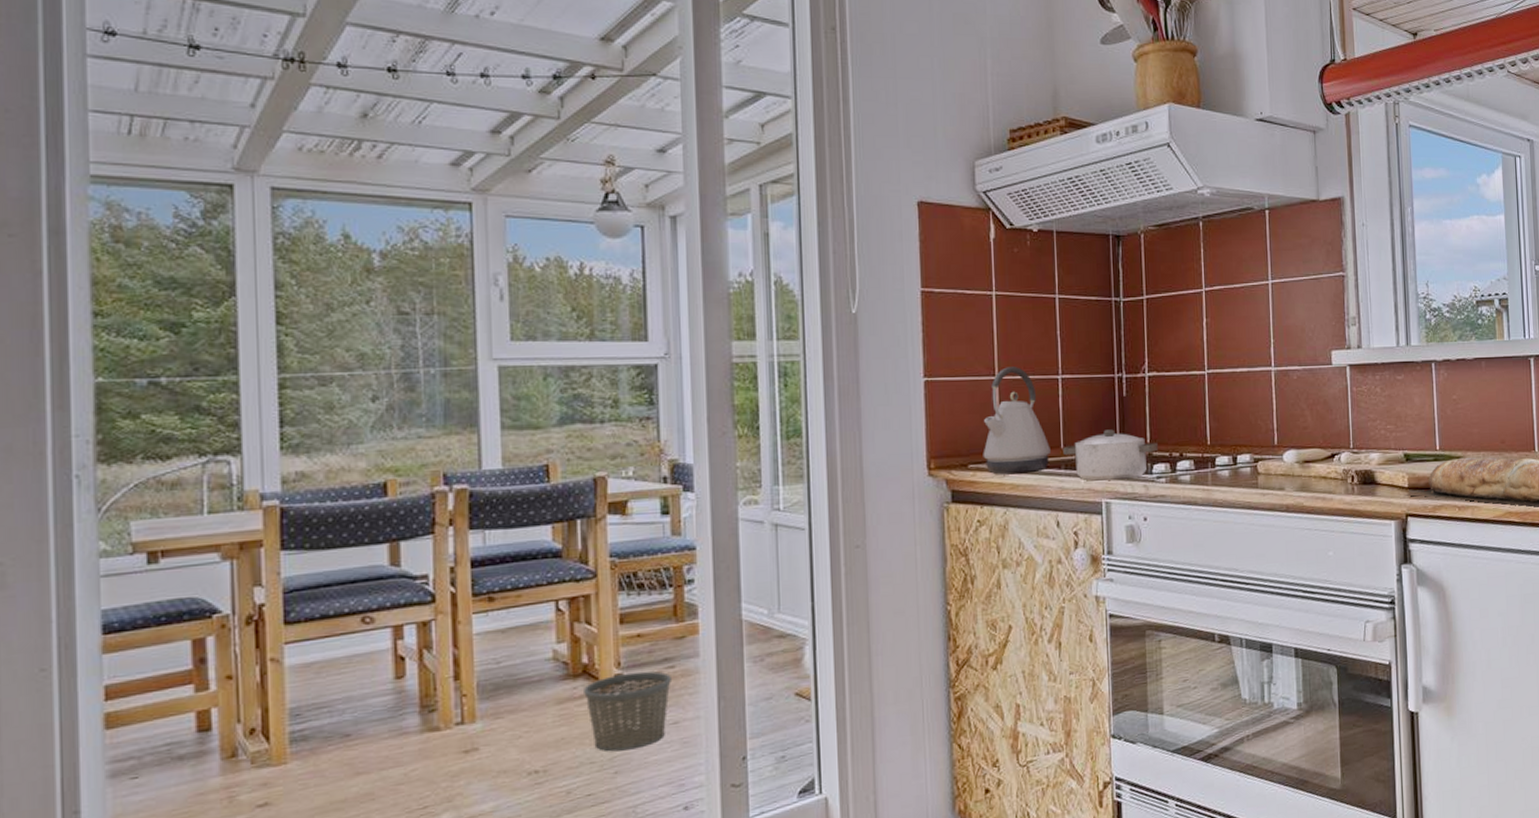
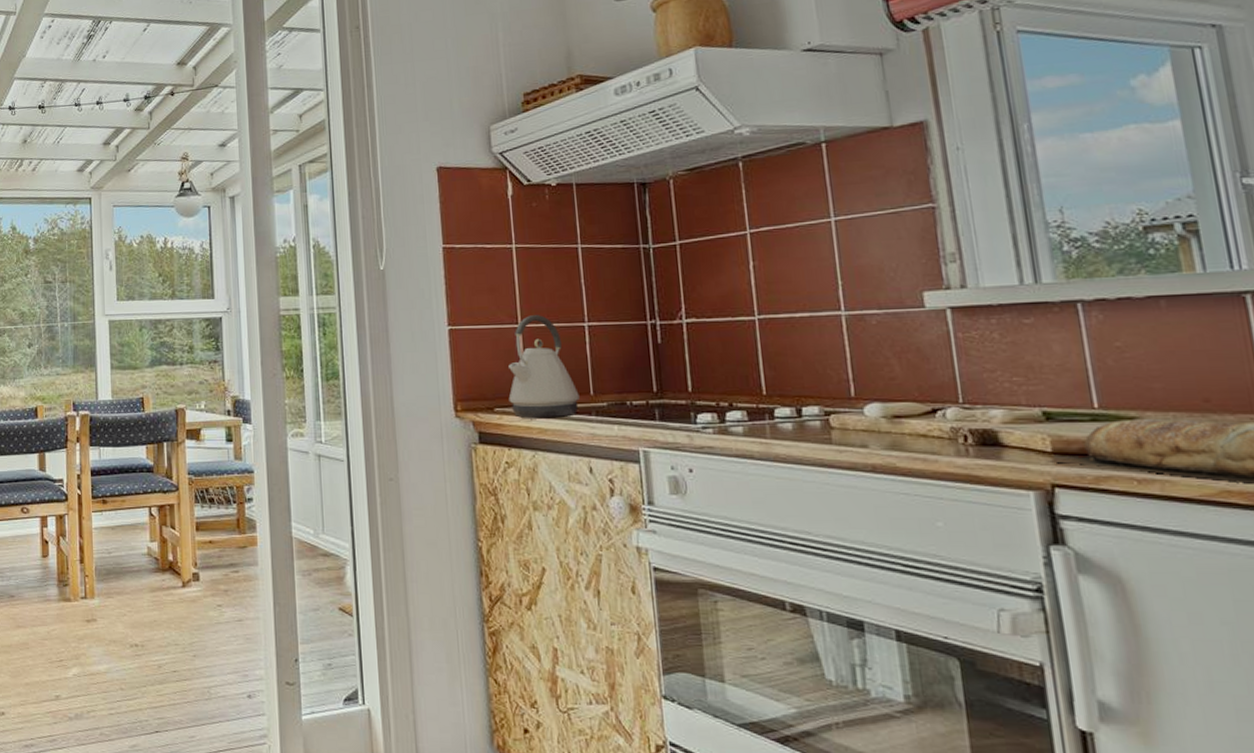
basket: present [582,671,671,752] -> none [169,572,236,638]
cooking pot: present [1063,429,1159,482] -> none [593,377,703,430]

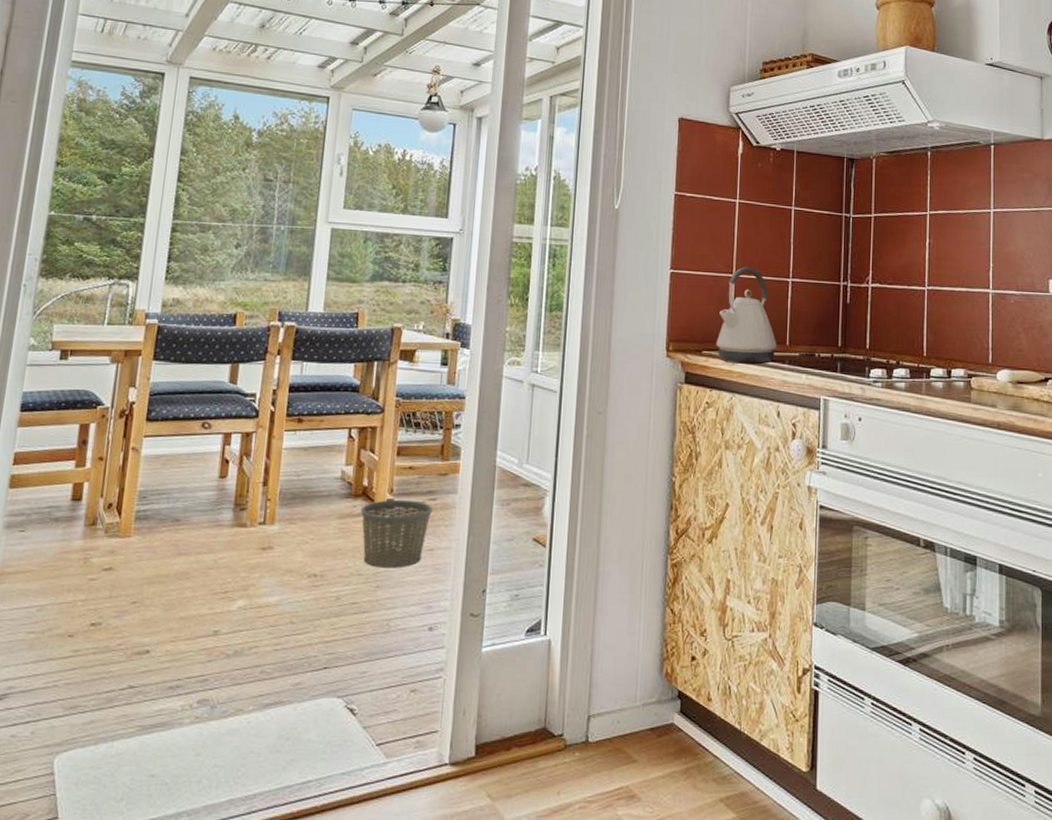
basket: none [169,572,236,638] -> present [360,499,432,568]

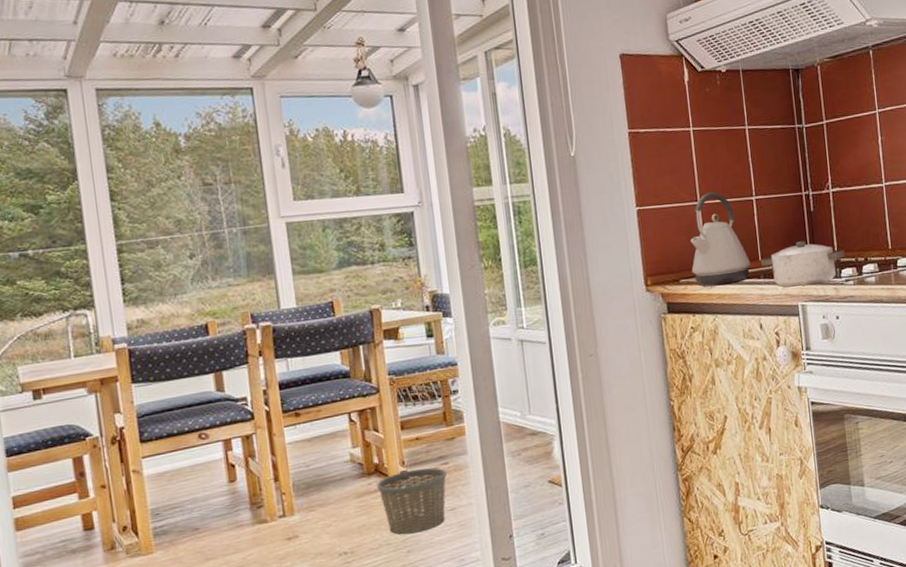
cooking pot: none [788,332,877,381] -> present [761,241,846,288]

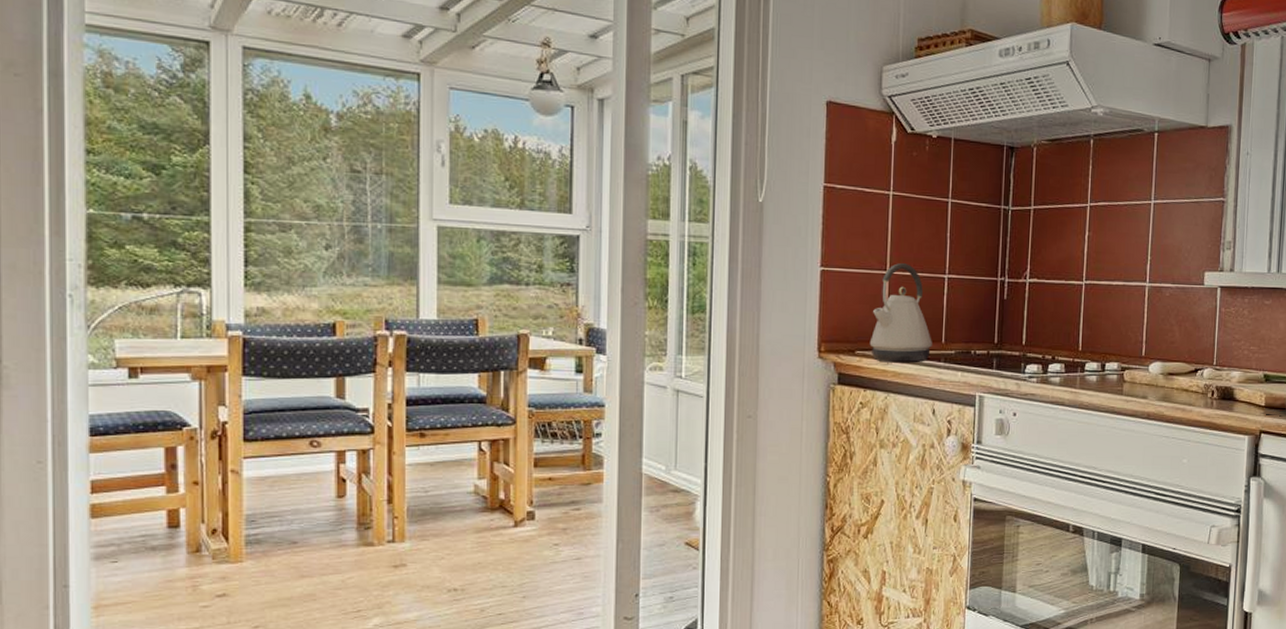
basket: present [376,467,447,535] -> none [498,511,577,579]
cooking pot: present [761,241,846,288] -> none [944,329,1033,377]

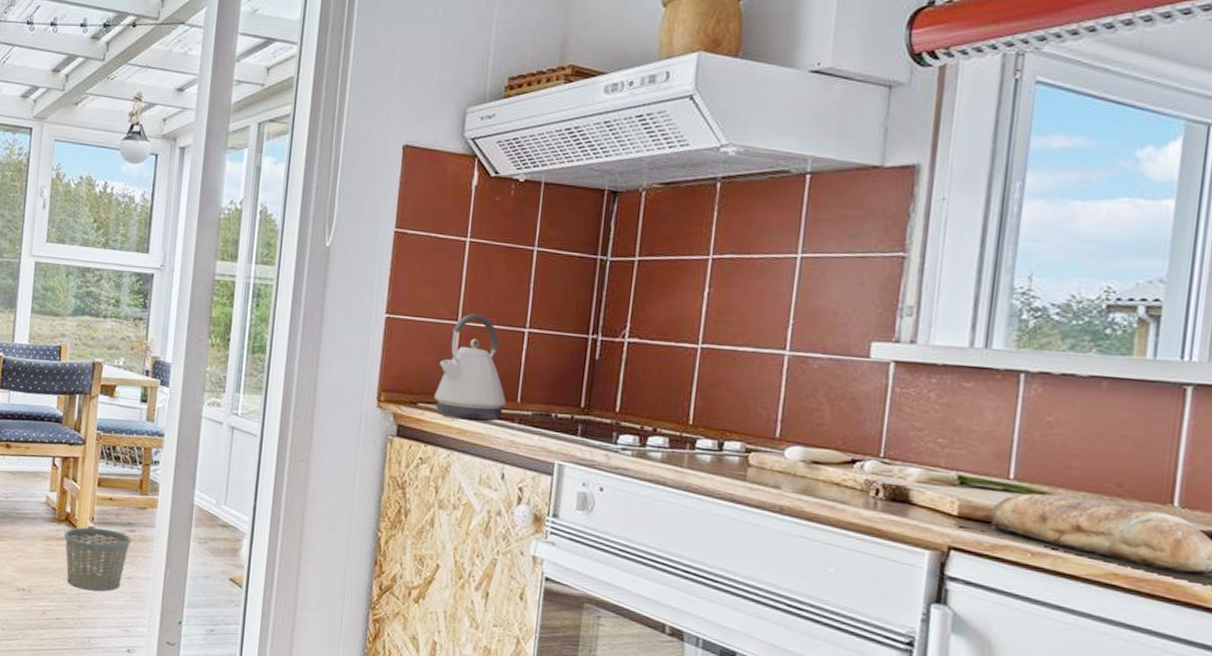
basket: none [498,511,577,579] -> present [63,527,131,592]

